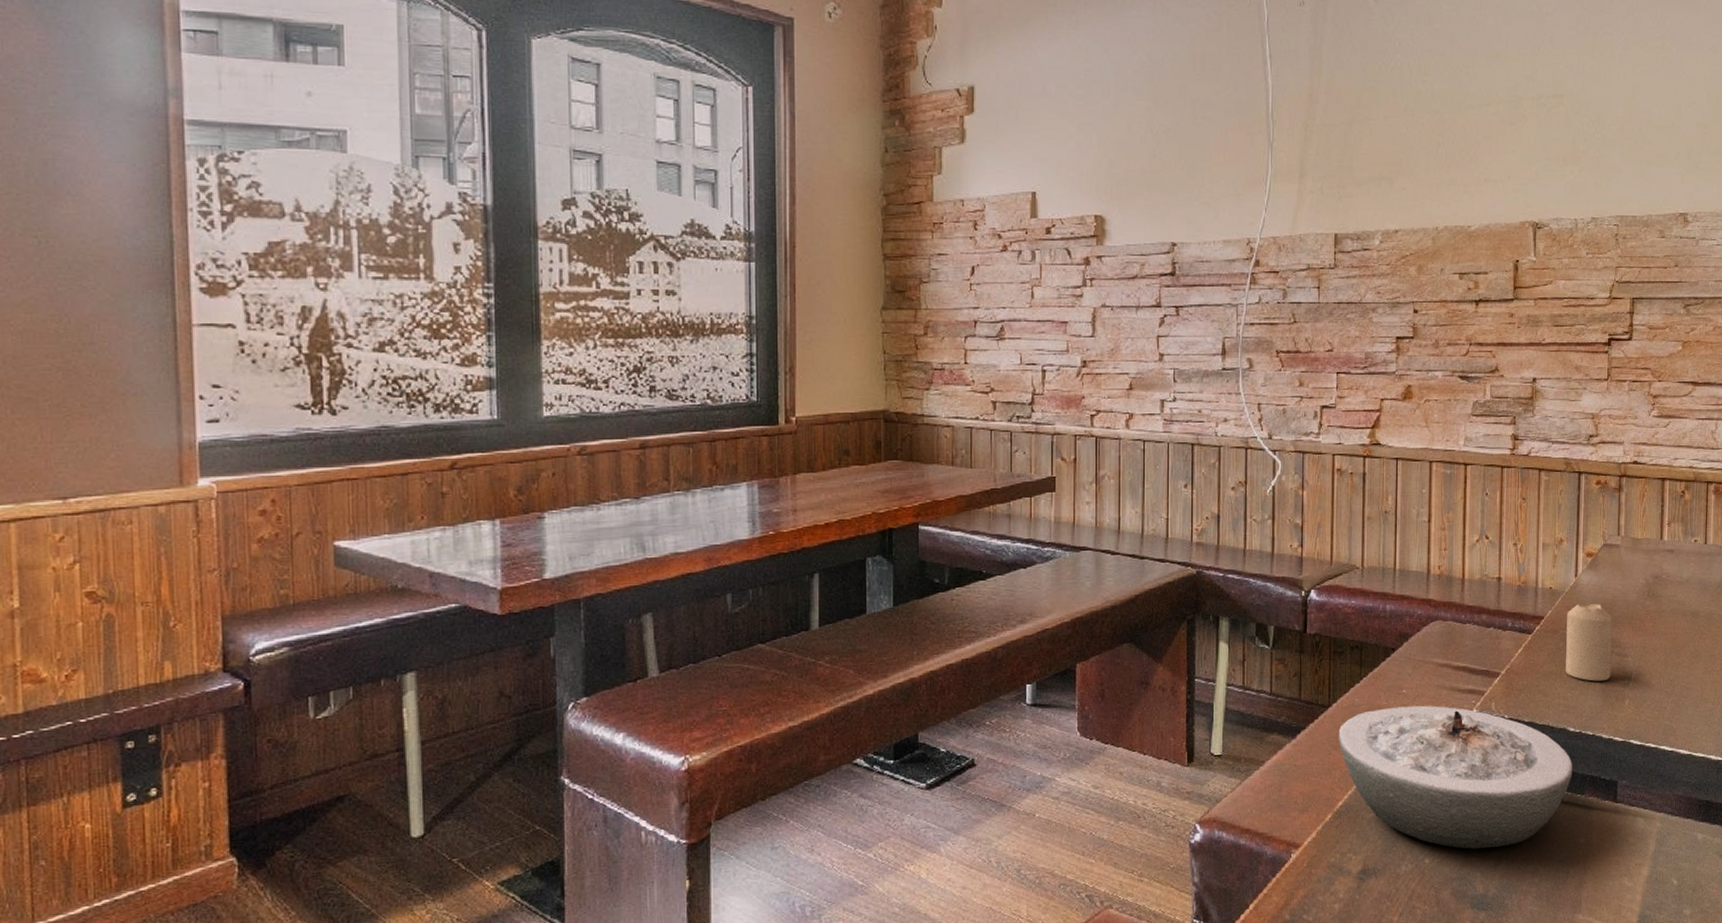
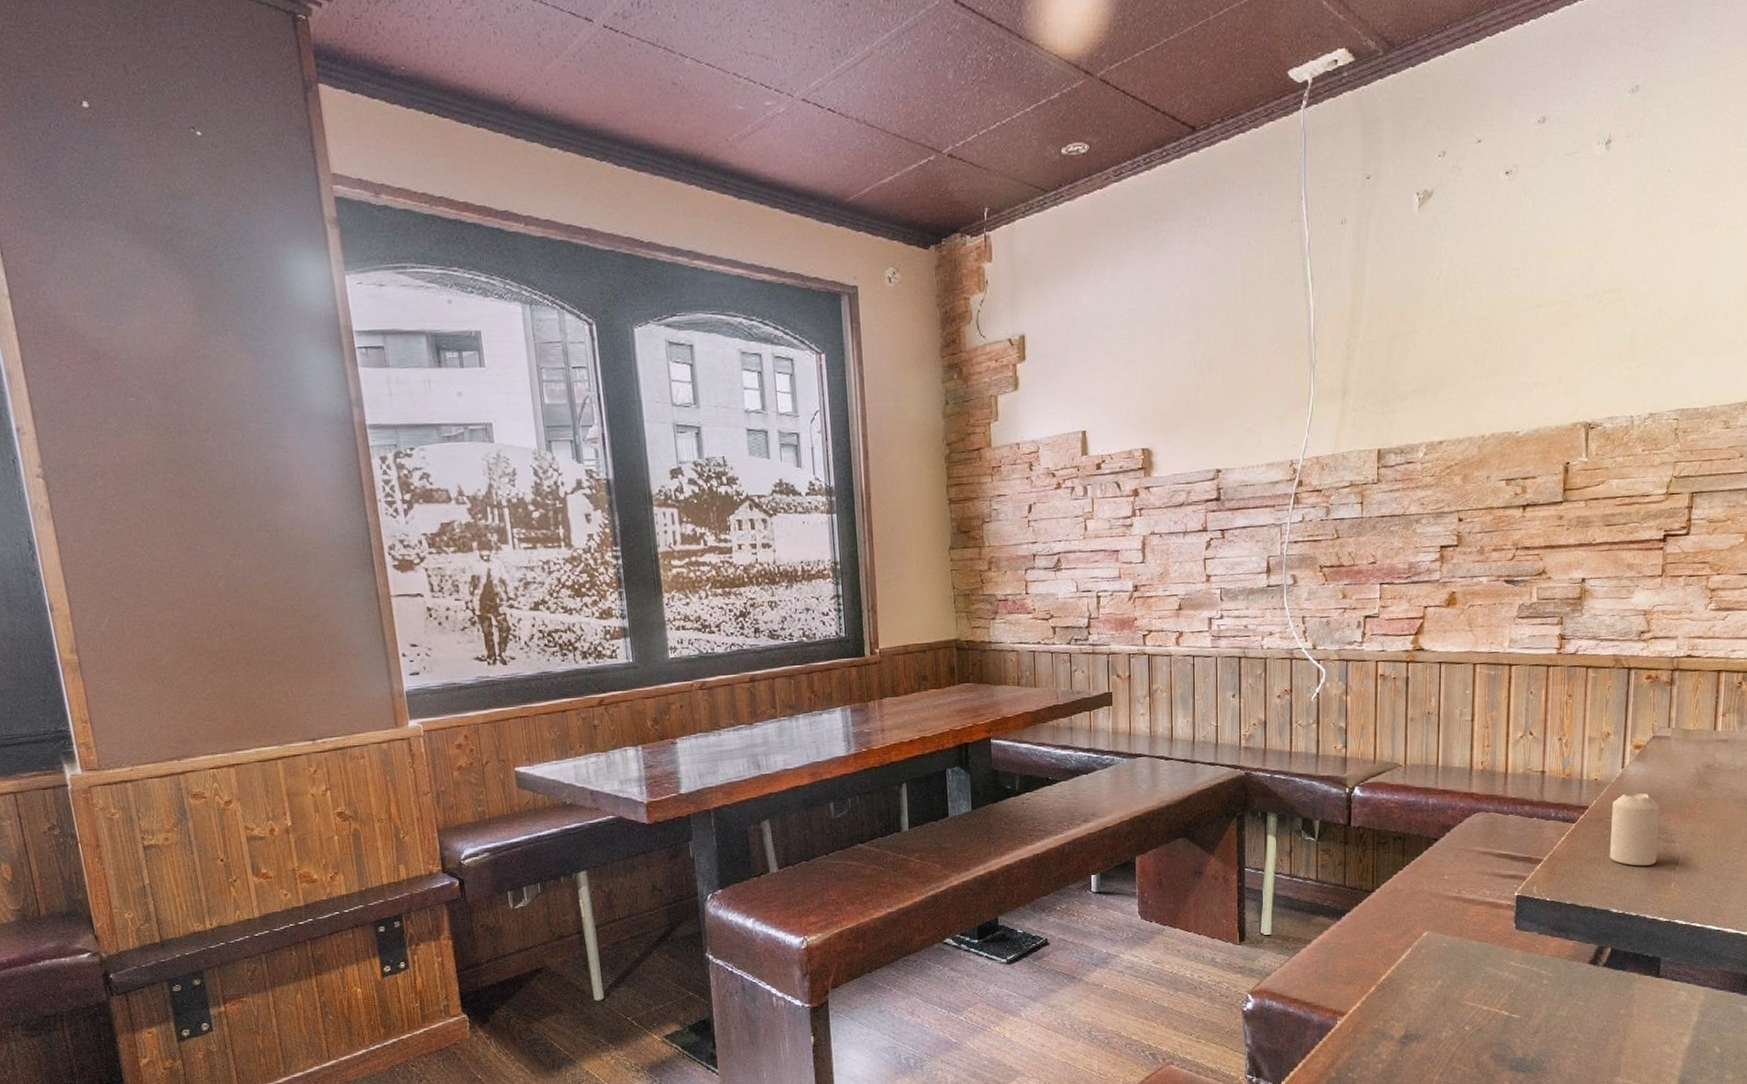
ashtray: present [1338,705,1573,850] -> none [1381,889,1615,1019]

